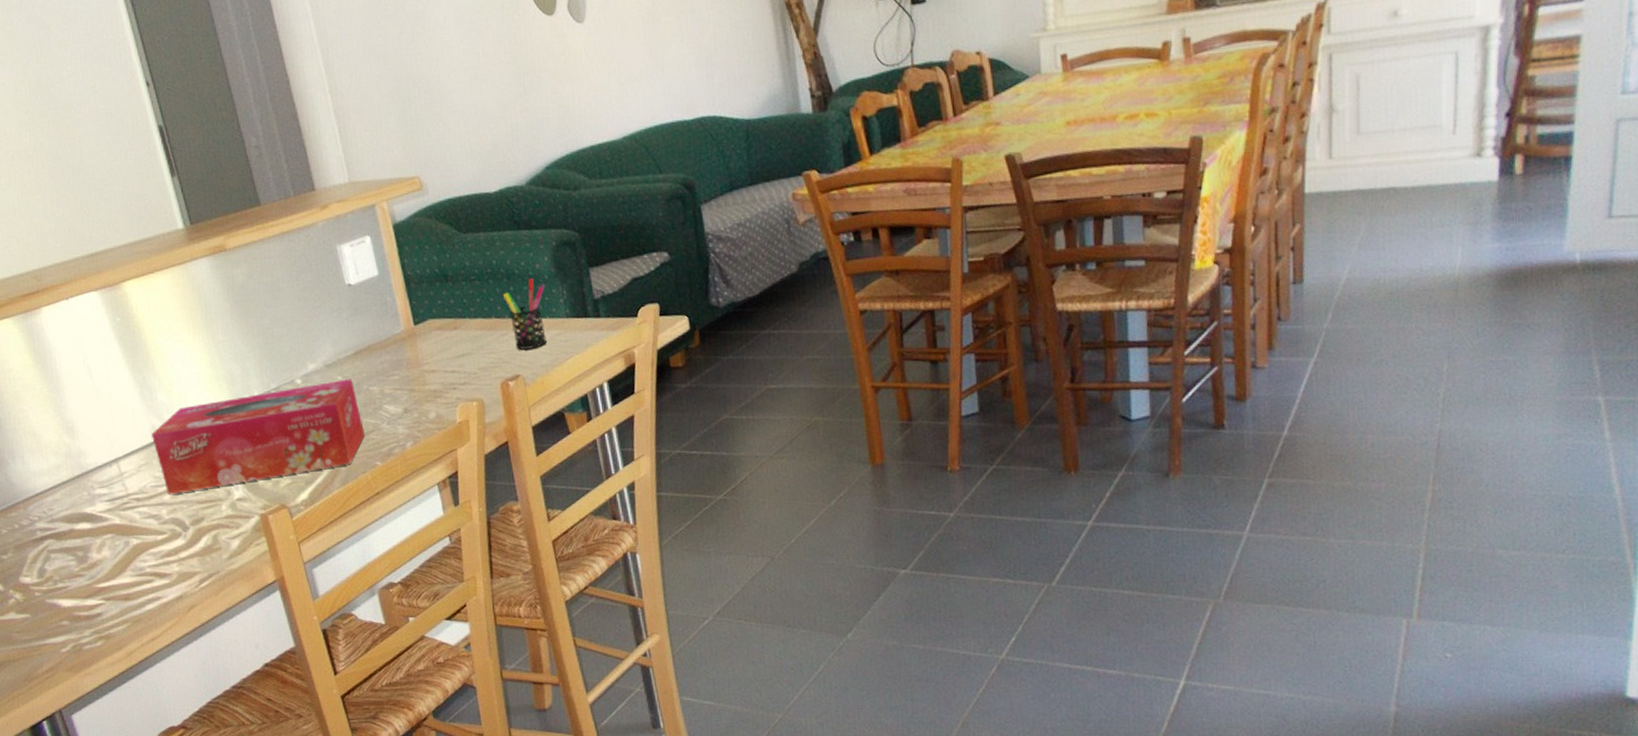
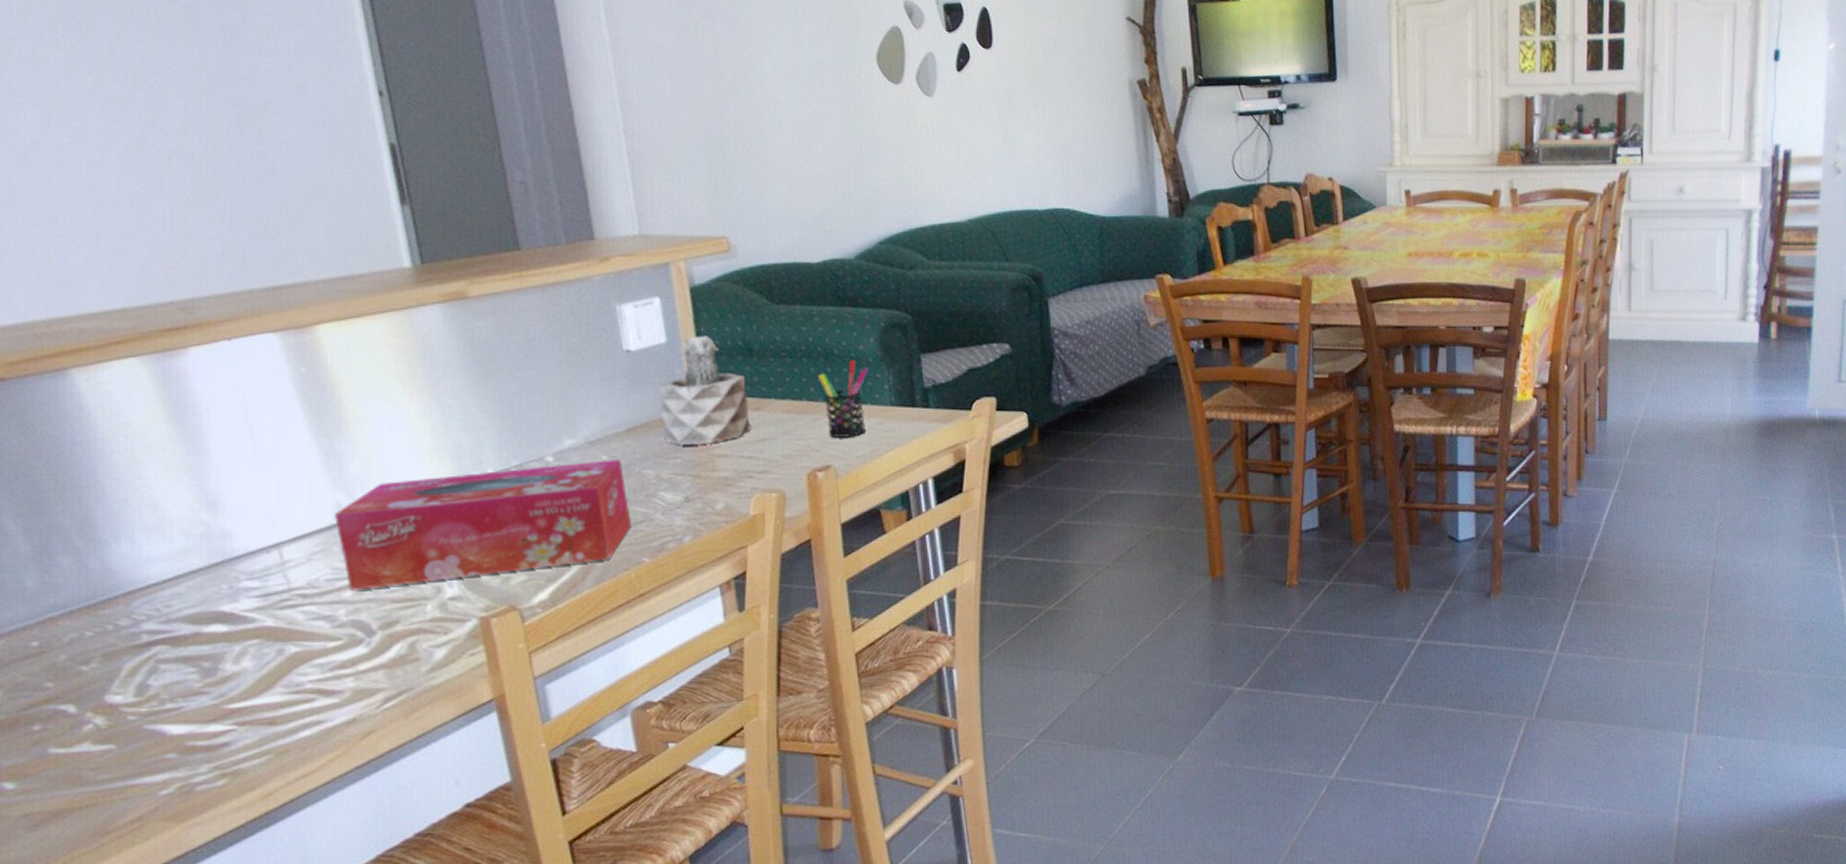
succulent plant: none [375,266,452,364] -> present [658,336,751,445]

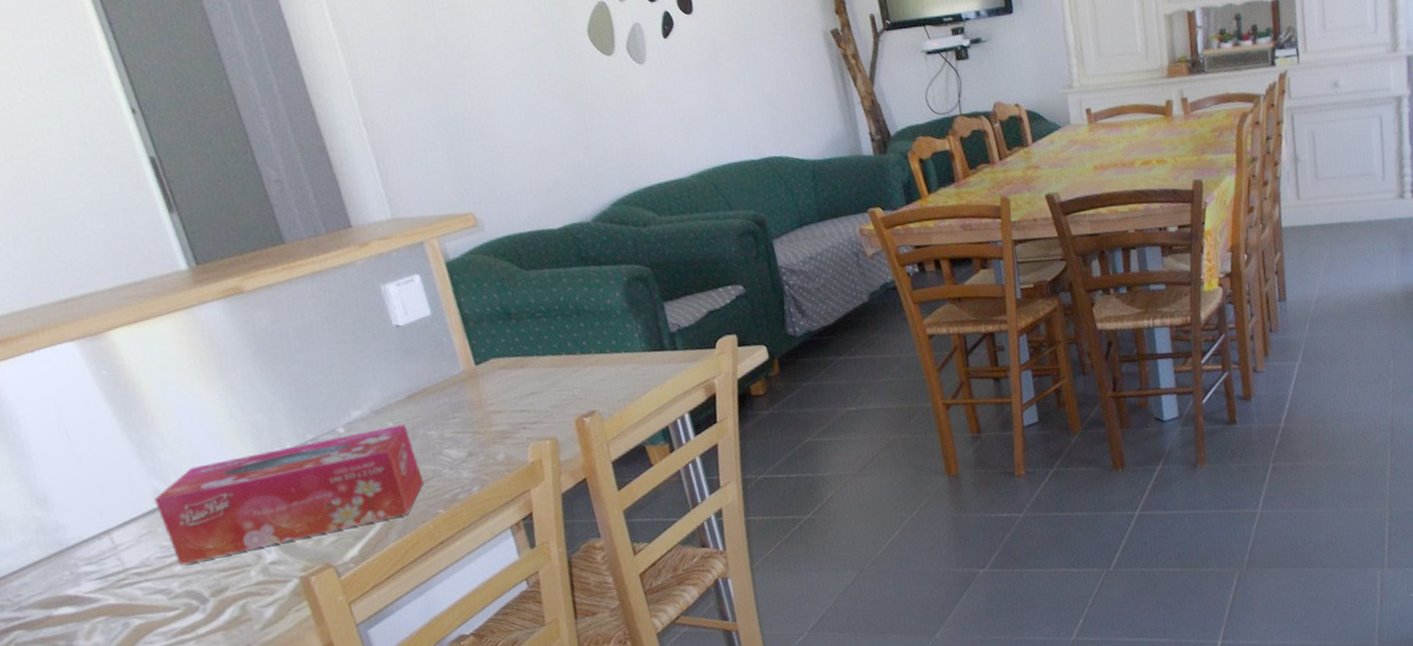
succulent plant: present [658,336,751,445] -> none [429,305,520,406]
pen holder: present [819,360,869,438] -> none [573,314,623,386]

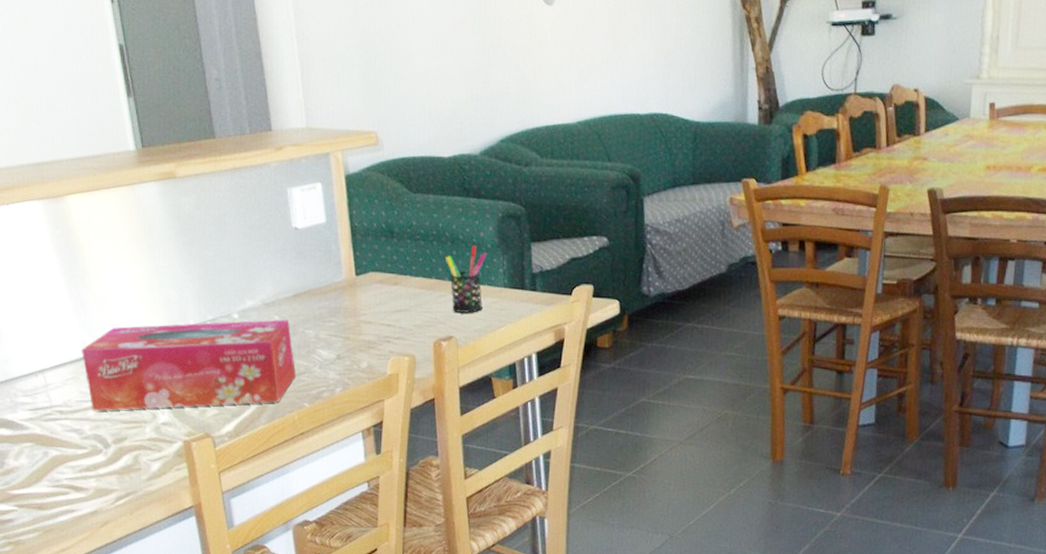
pen holder: none [573,314,623,386] -> present [446,245,488,313]

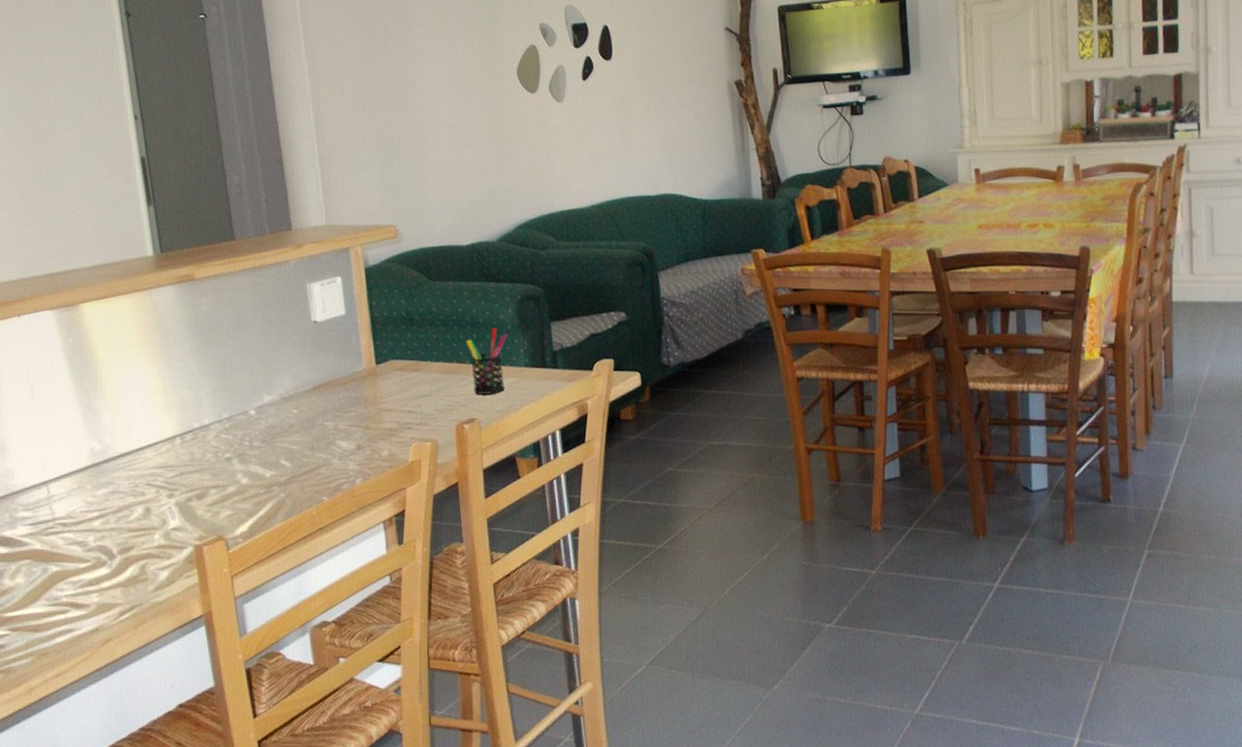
tissue box: present [82,319,295,411] -> none [89,413,314,521]

